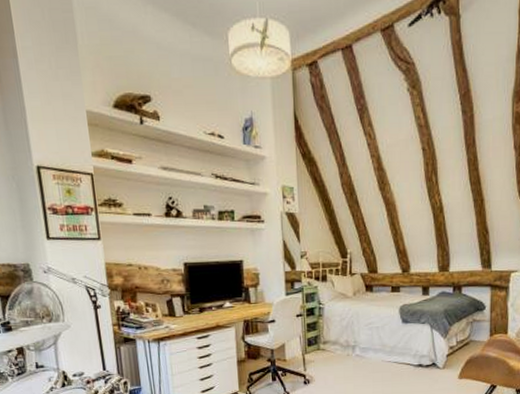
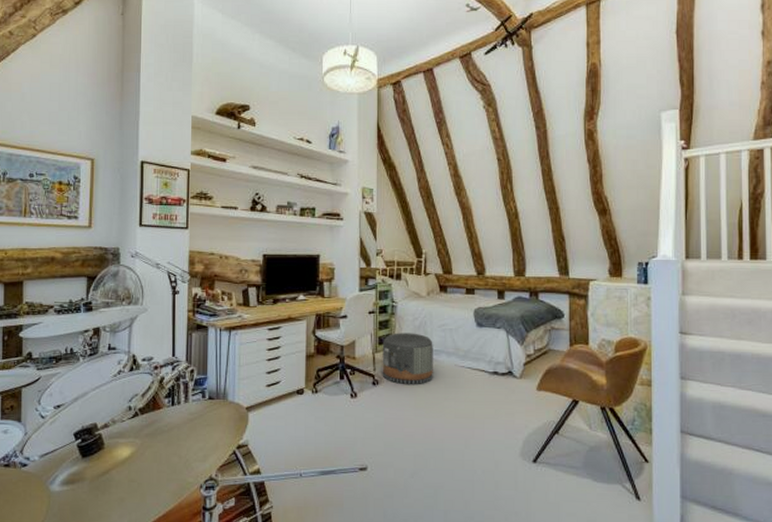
pouf: none [311,333,361,382] -> present [382,333,433,384]

